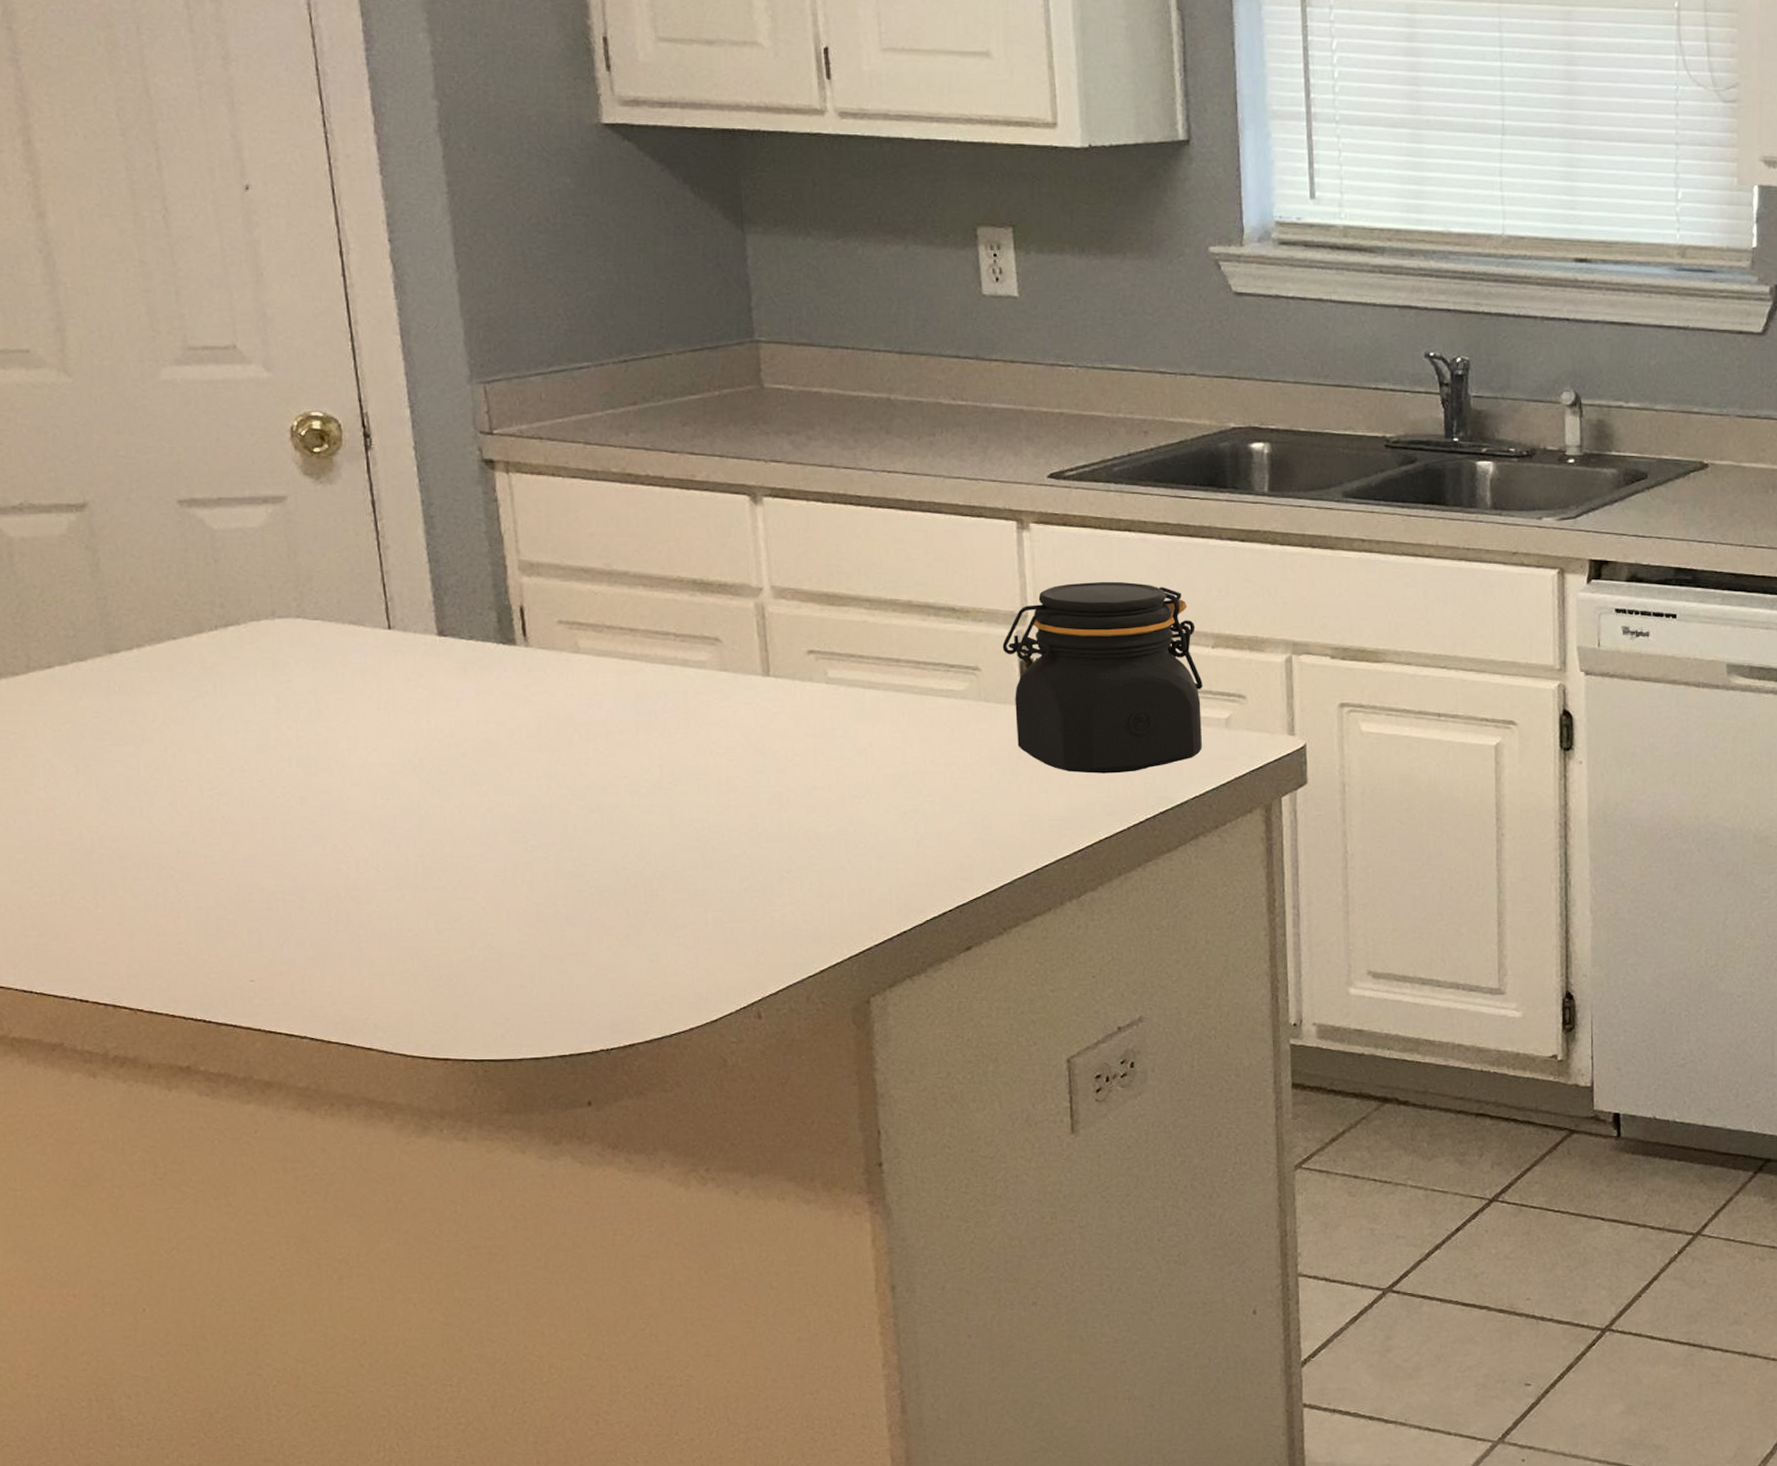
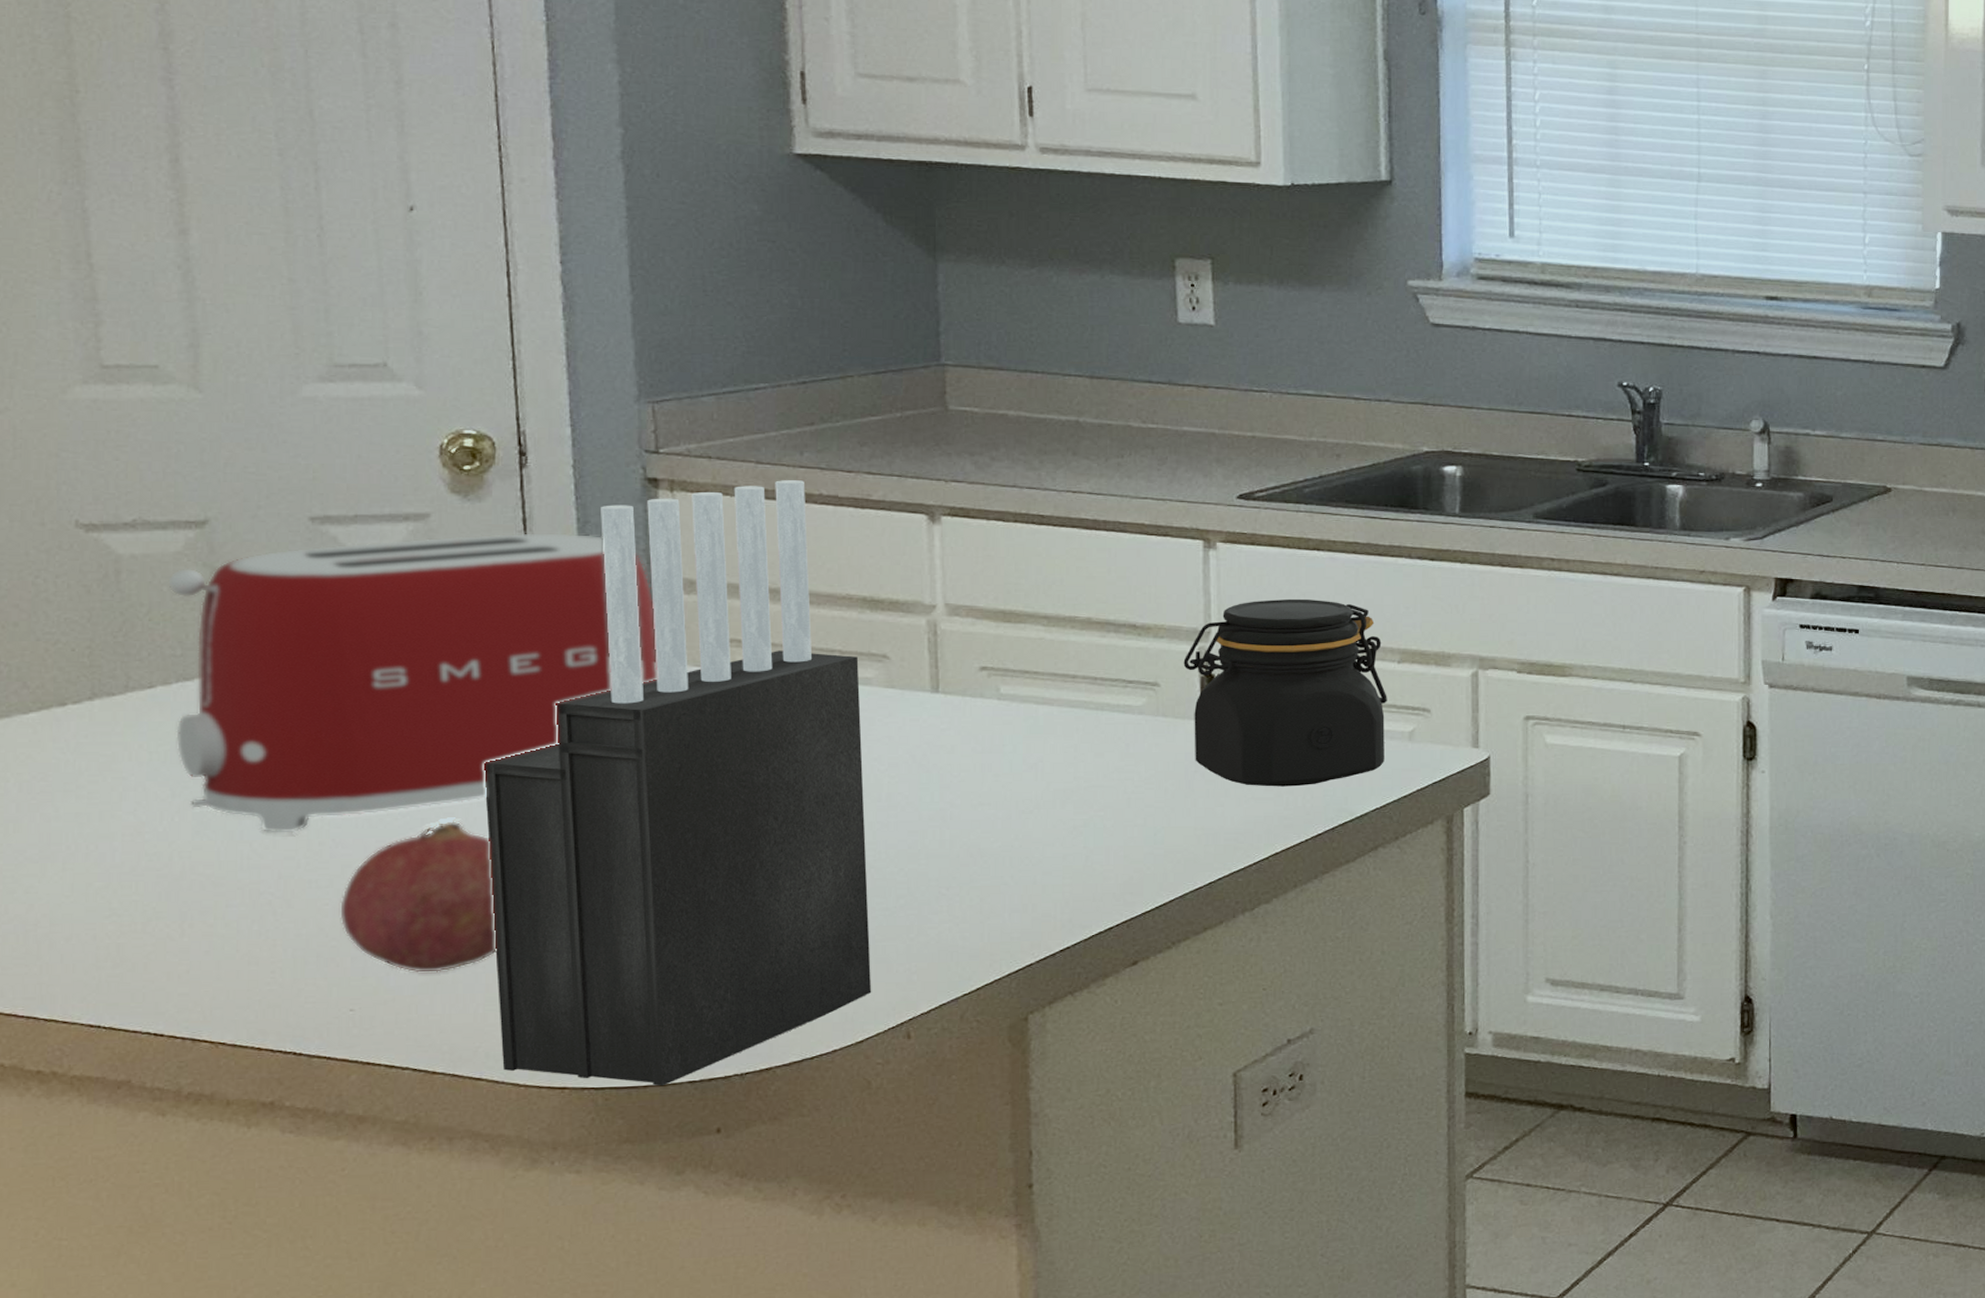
toaster: none [55,514,506,810] -> present [167,532,657,834]
fruit: none [233,800,377,947] -> present [339,821,497,974]
knife block: none [353,461,723,1060] -> present [484,480,872,1086]

